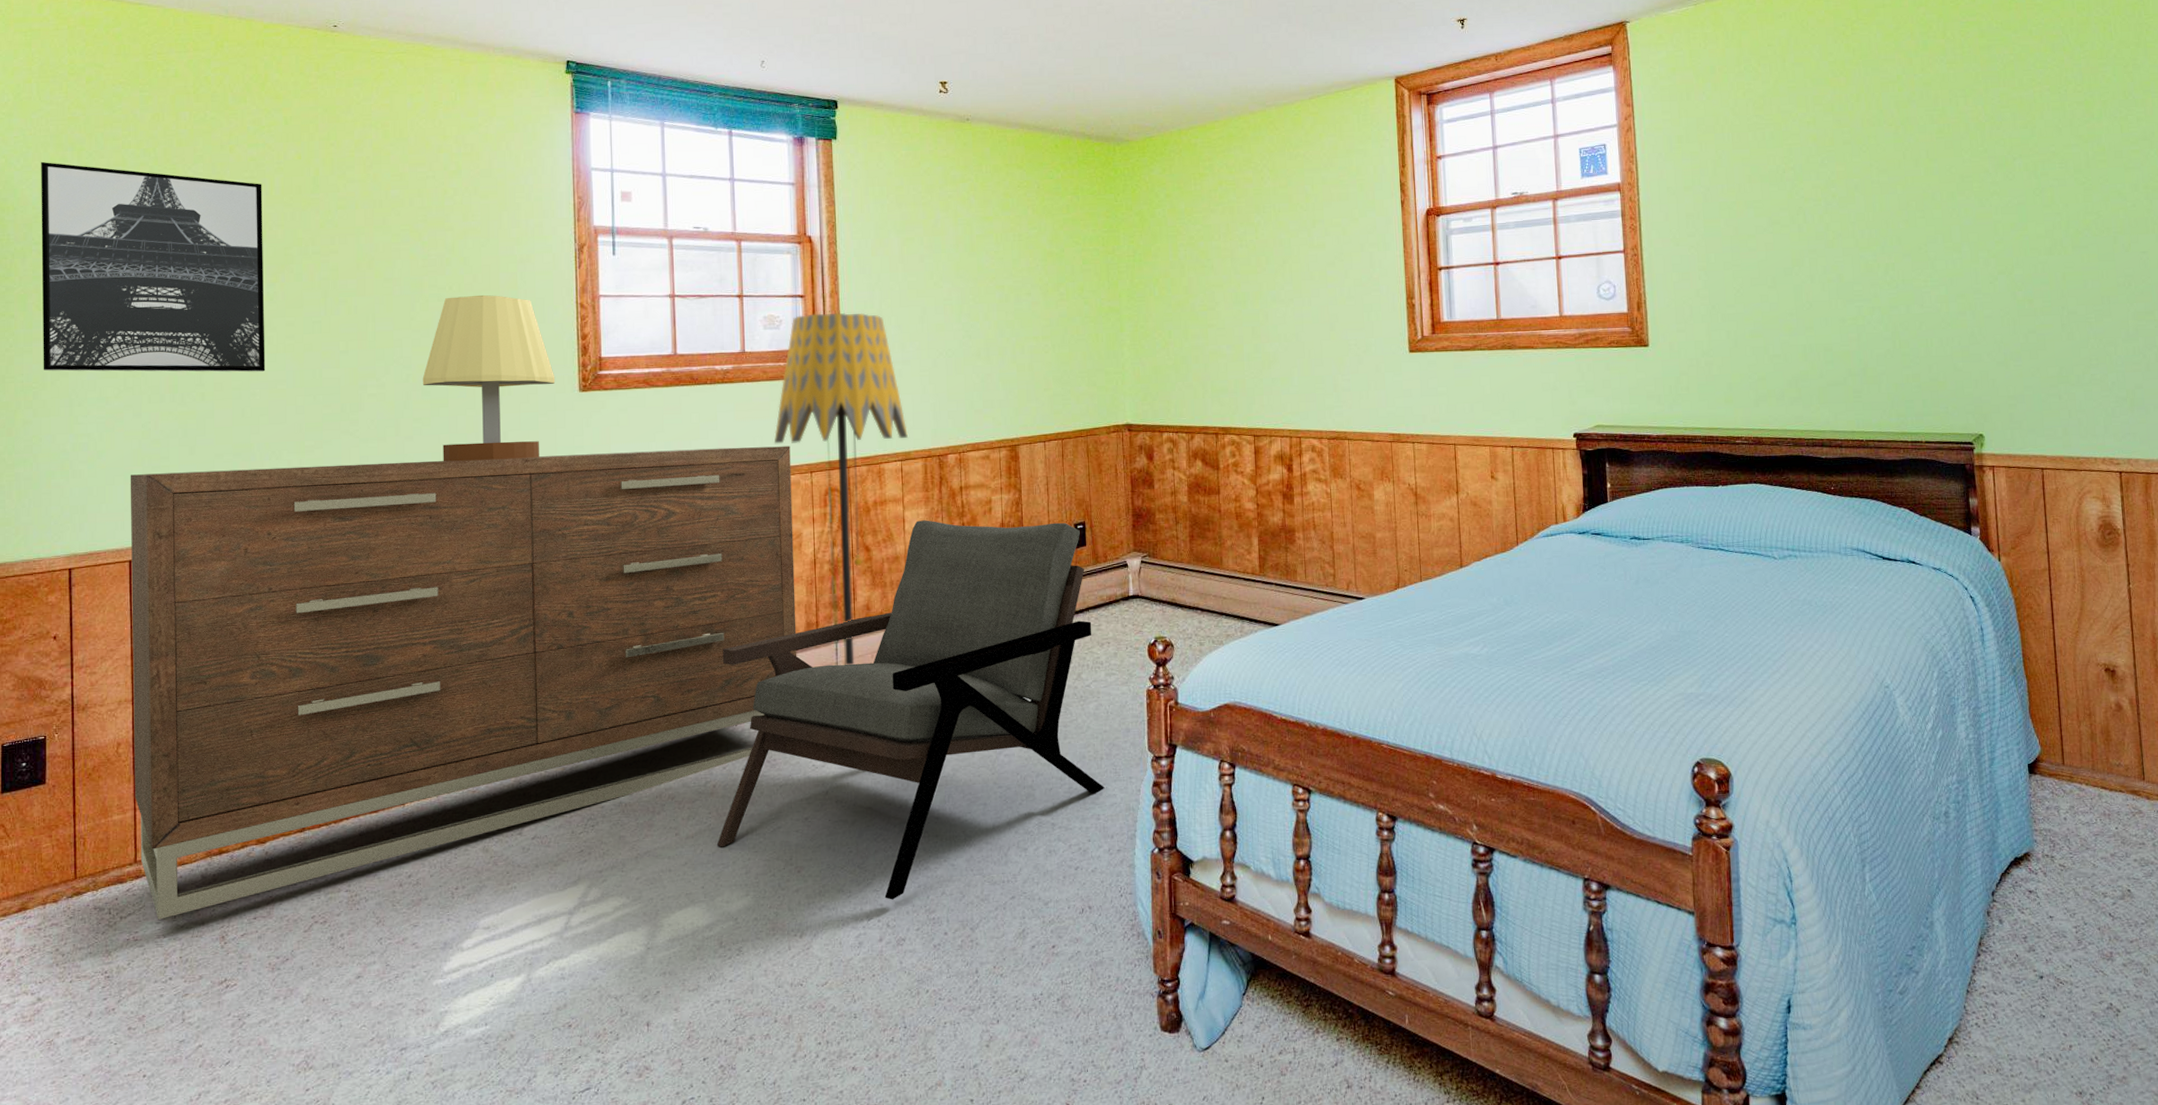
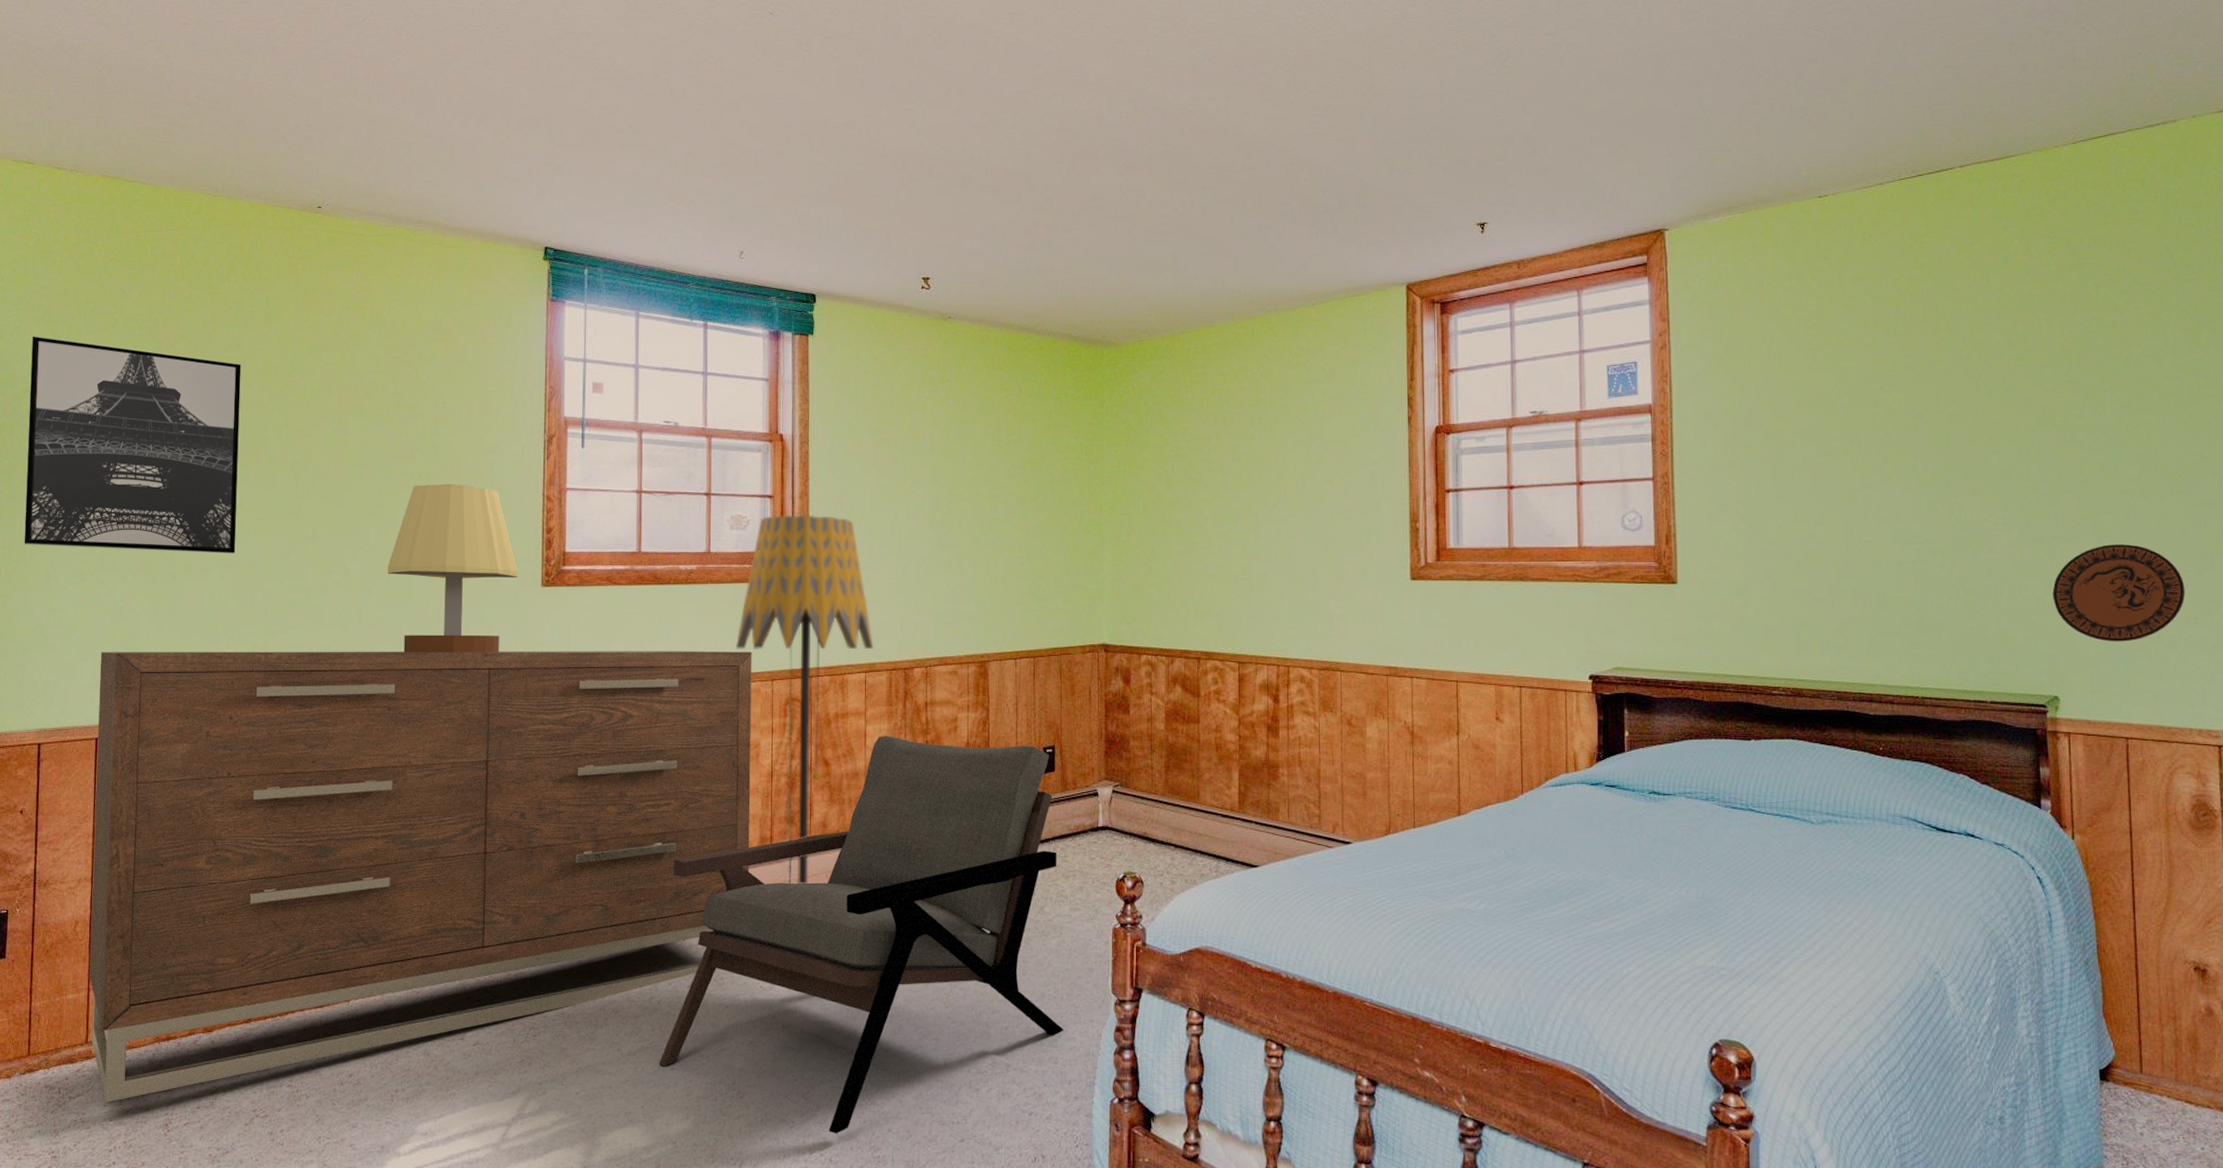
decorative plate: none [1975,296,2088,384] -> present [2052,544,2186,642]

